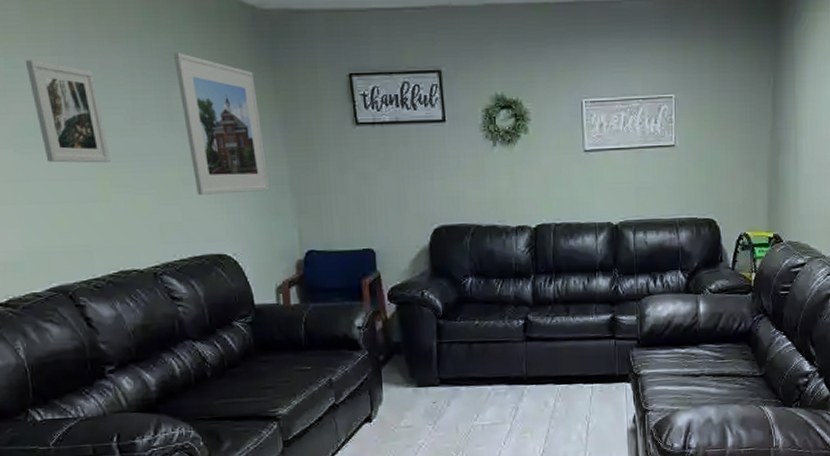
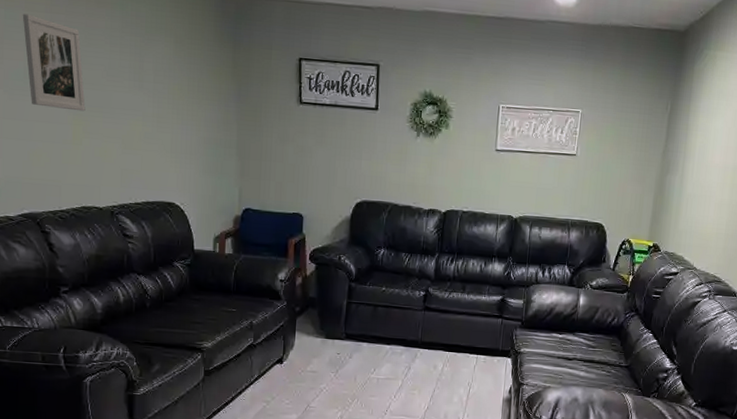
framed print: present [174,53,270,195] -> none [150,22,219,153]

